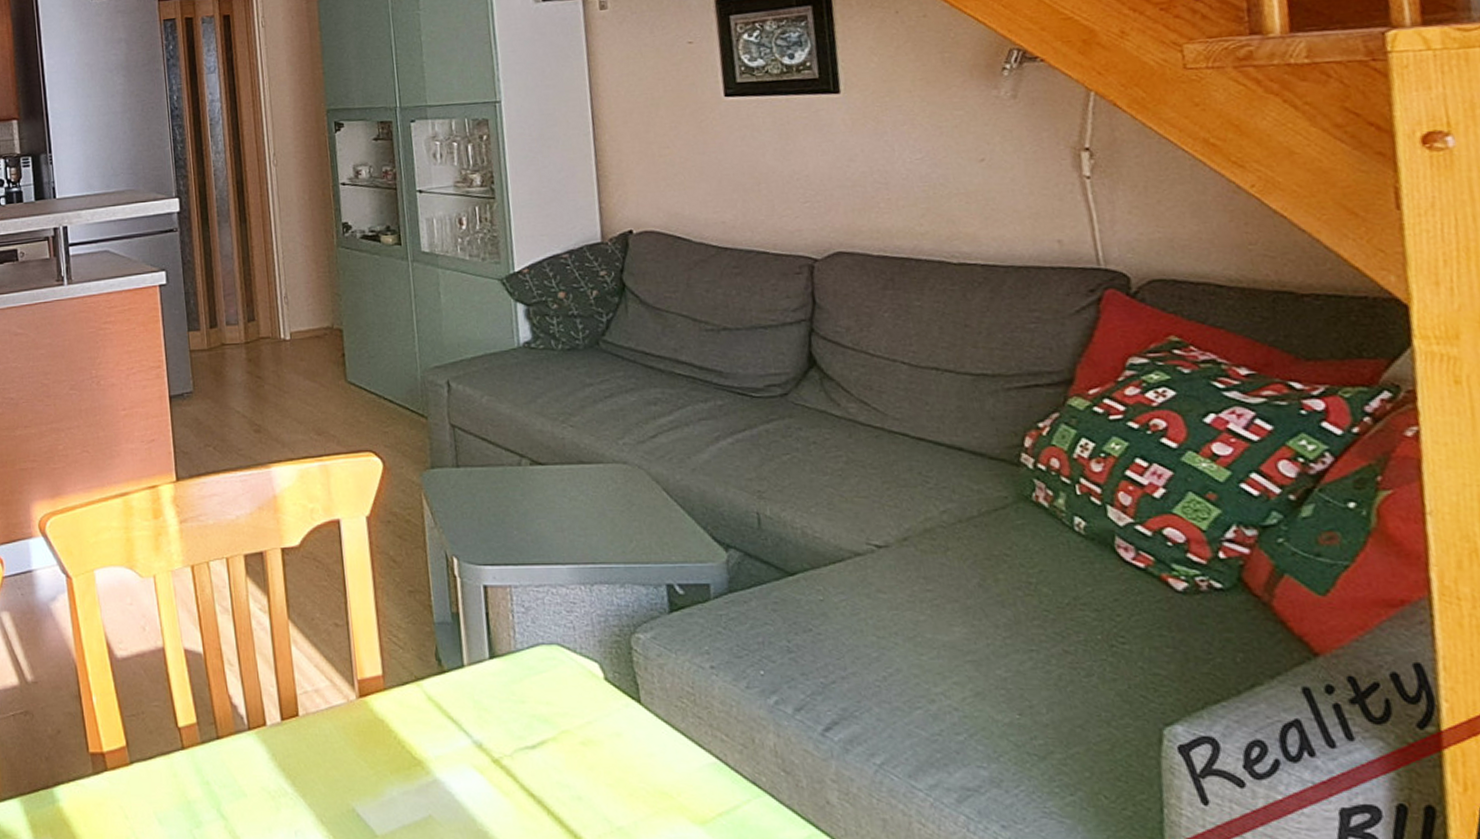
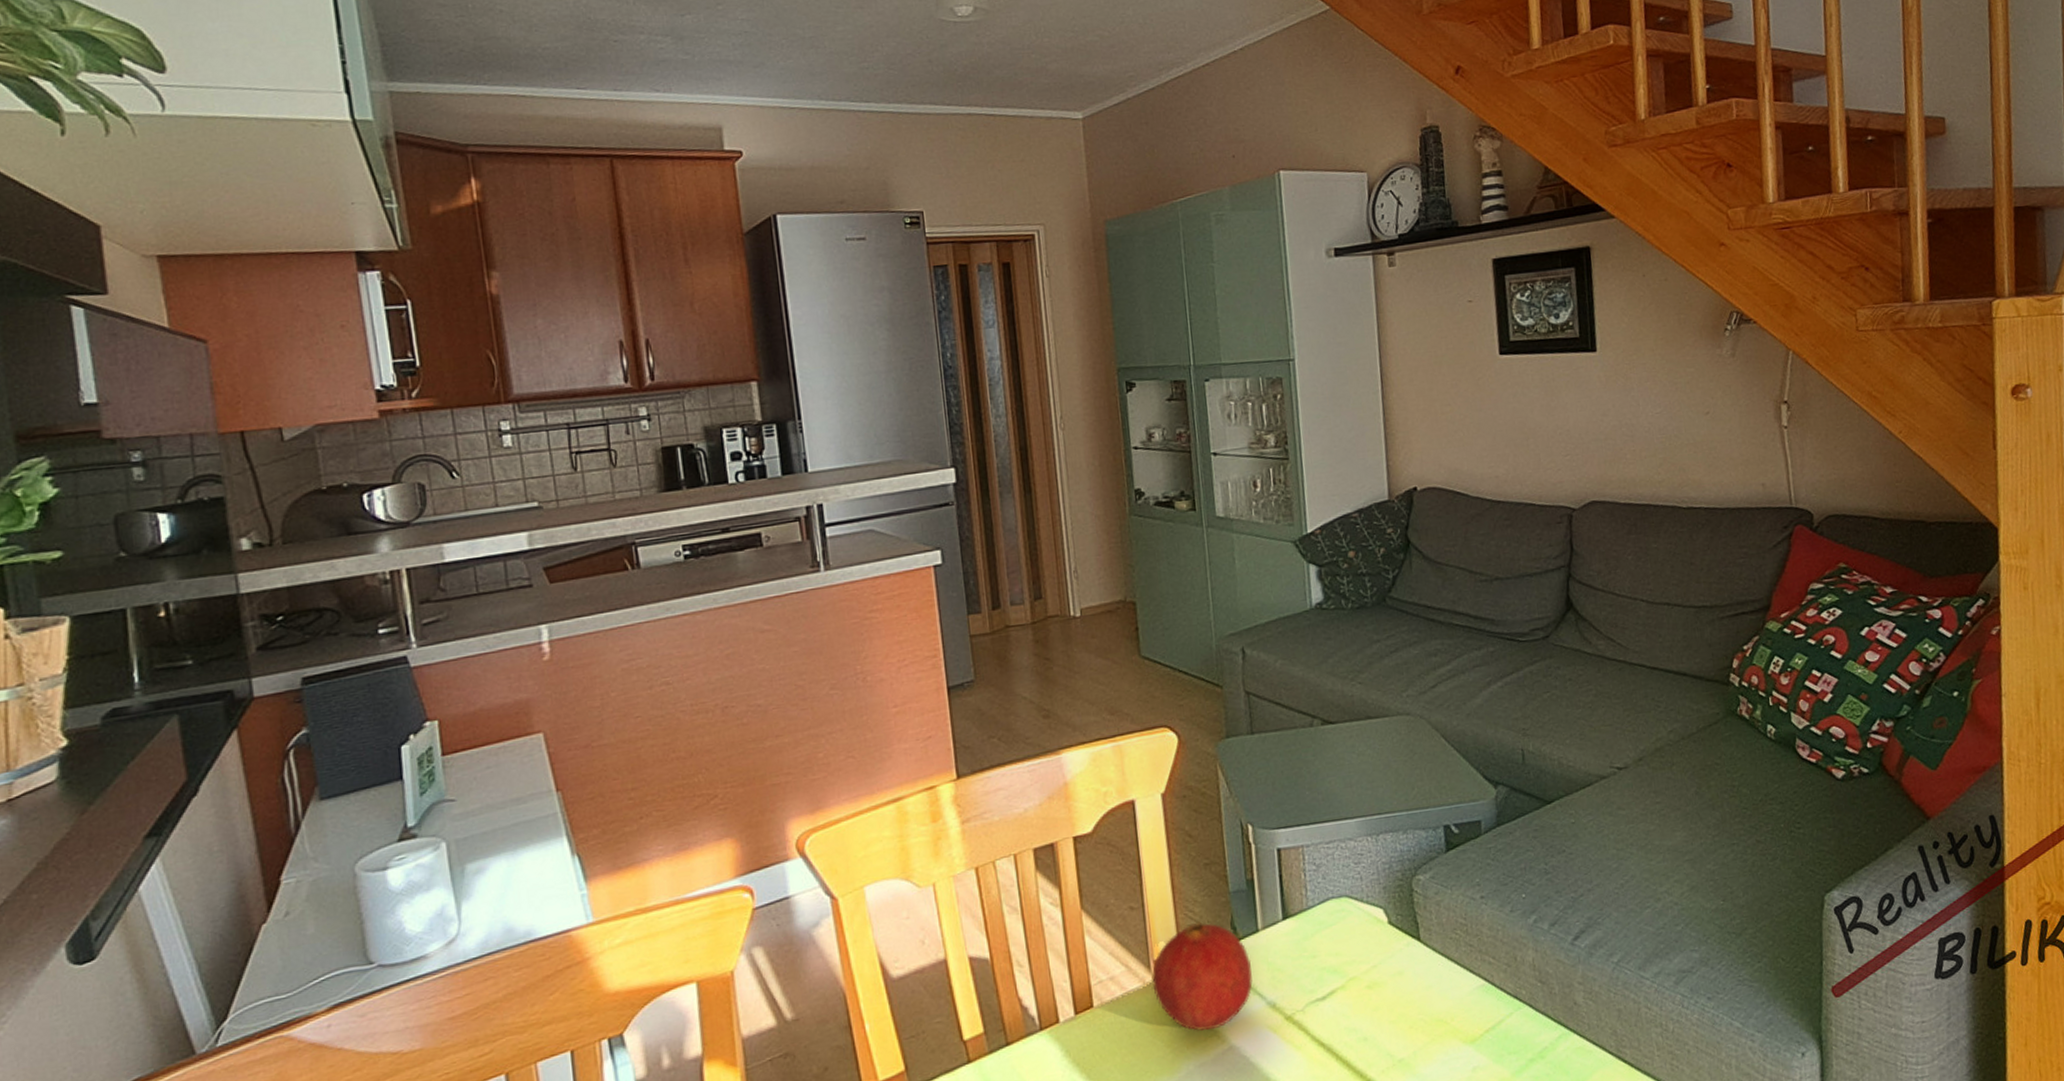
fruit: none [356,648,458,759] -> present [1152,921,1253,1031]

